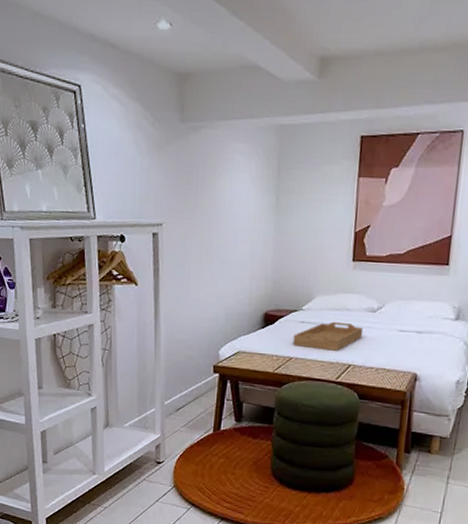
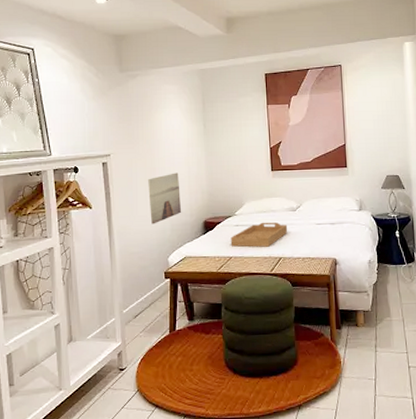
wall art: none [202,252,240,311] -> present [148,172,182,224]

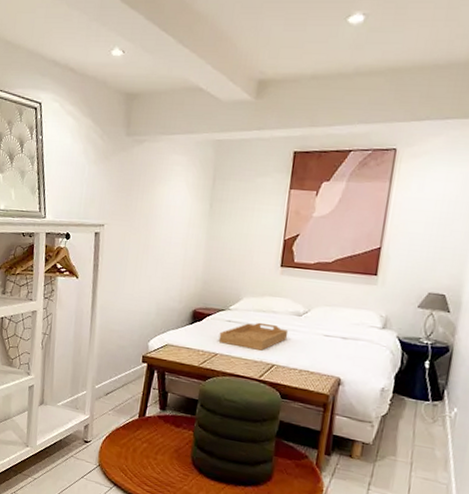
wall art: present [148,172,182,224] -> none [136,253,174,305]

